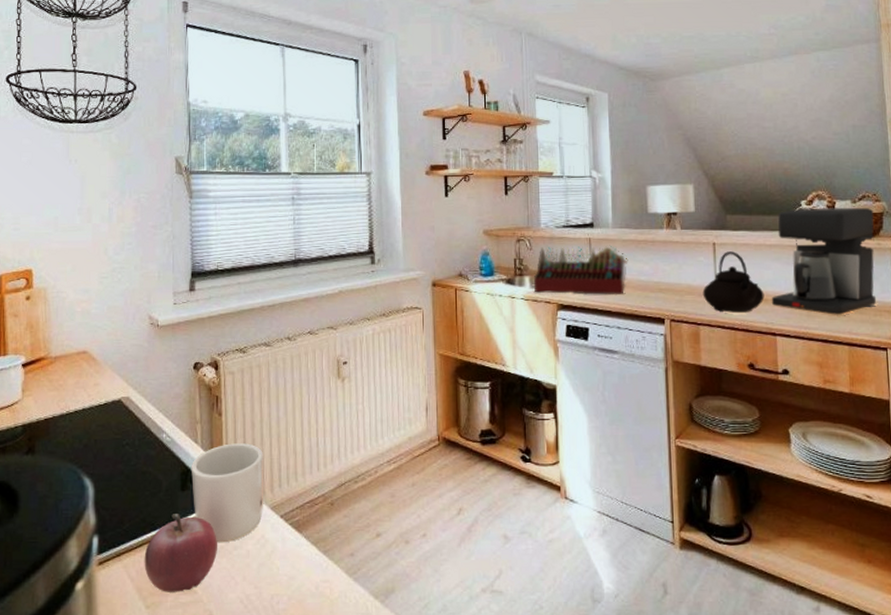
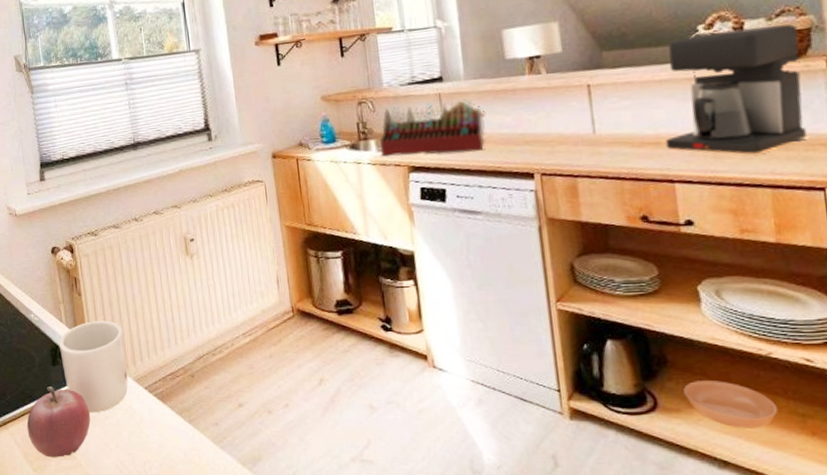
teapot: present [702,251,765,313] -> none [578,92,657,161]
bowl: none [773,514,844,557] -> present [683,381,778,429]

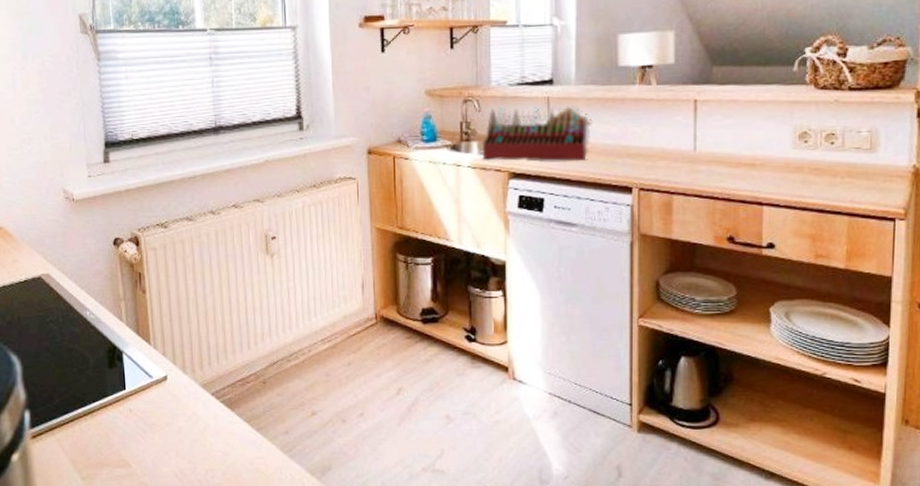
fruit: present [26,387,91,457] -> none [76,390,149,466]
mug: present [59,320,128,413] -> none [118,321,194,419]
coffee maker: present [665,24,807,154] -> none [759,54,895,181]
bowl: present [683,381,778,429] -> none [744,398,824,443]

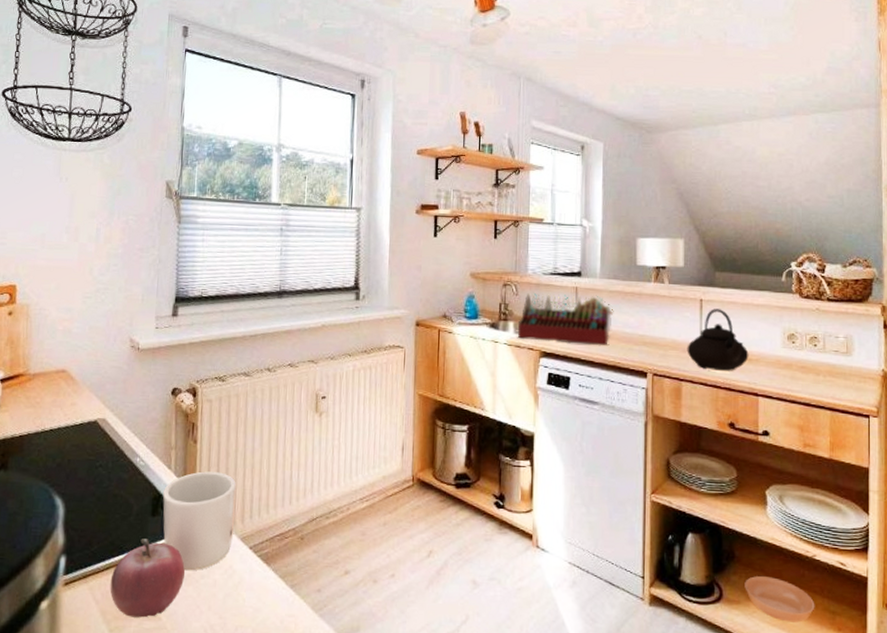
fruit: none [76,390,149,466] -> present [110,539,185,618]
mug: none [118,321,194,419] -> present [162,471,236,571]
teapot: none [678,109,752,180] -> present [687,309,749,371]
bowl: none [744,398,824,443] -> present [745,576,815,623]

